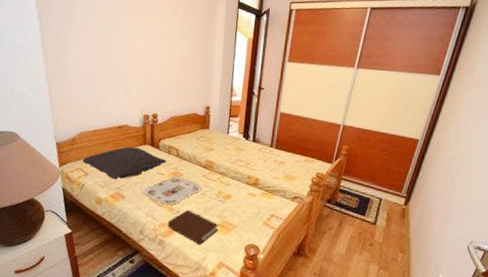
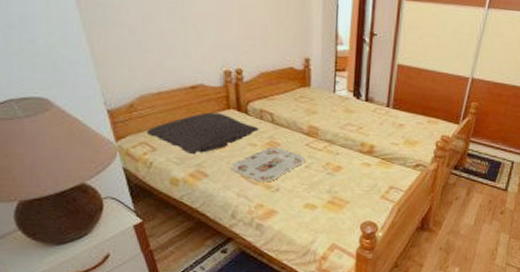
book: present [167,209,218,245] -> none [265,186,328,226]

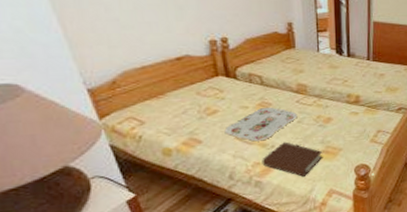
pillow: present [146,112,259,155] -> none [132,81,249,124]
book: none [265,186,328,226] -> present [262,142,322,177]

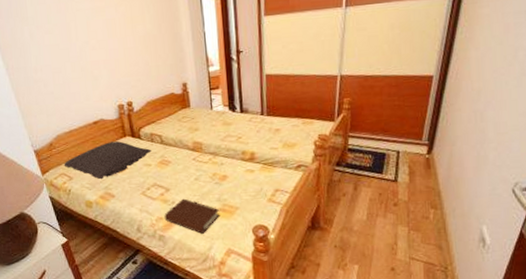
pillow: none [132,81,249,124] -> present [64,141,151,180]
serving tray: present [224,107,297,142] -> none [132,165,195,197]

